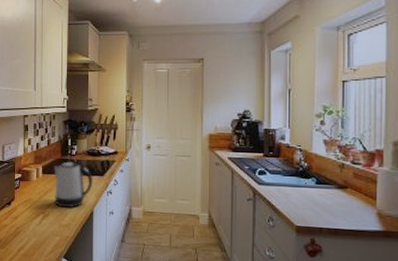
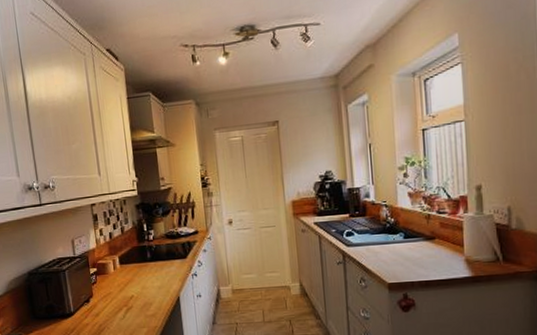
kettle: present [54,161,93,208] -> none [131,247,176,298]

